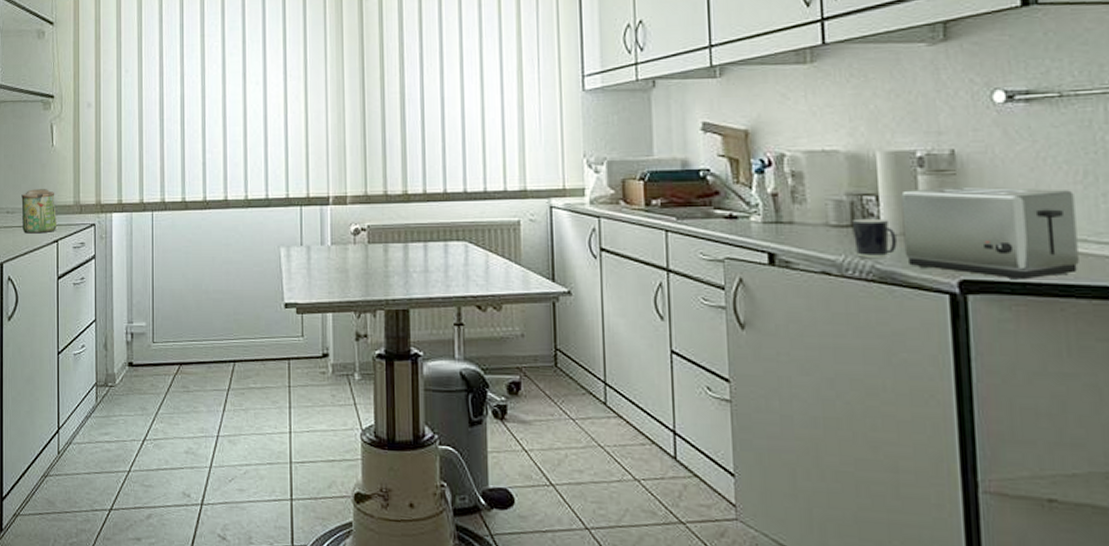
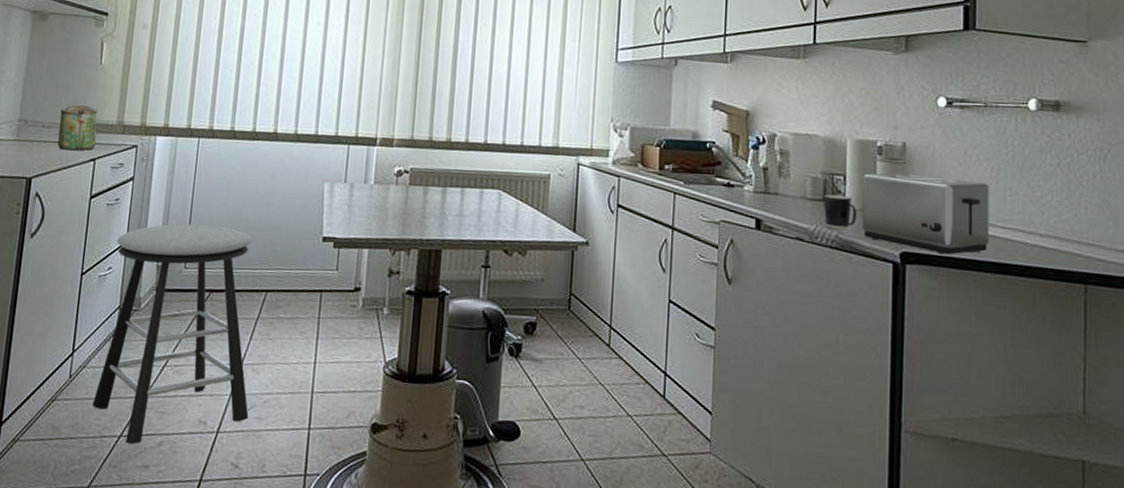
stool: none [81,298,230,518] -> present [92,223,252,445]

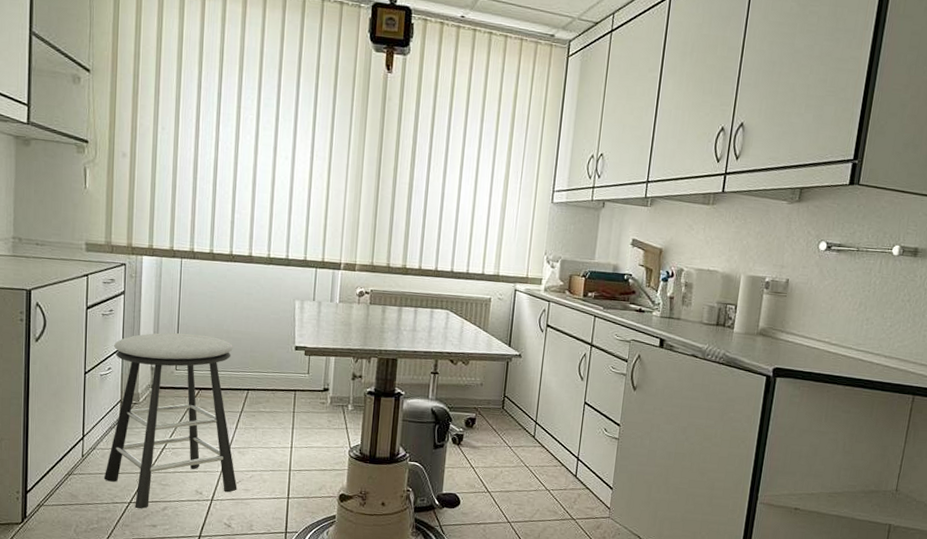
canister: present [57,105,97,151] -> none [51,225,87,267]
mug: present [823,194,857,230] -> none [716,320,743,349]
toaster: present [862,172,989,255] -> none [745,304,851,371]

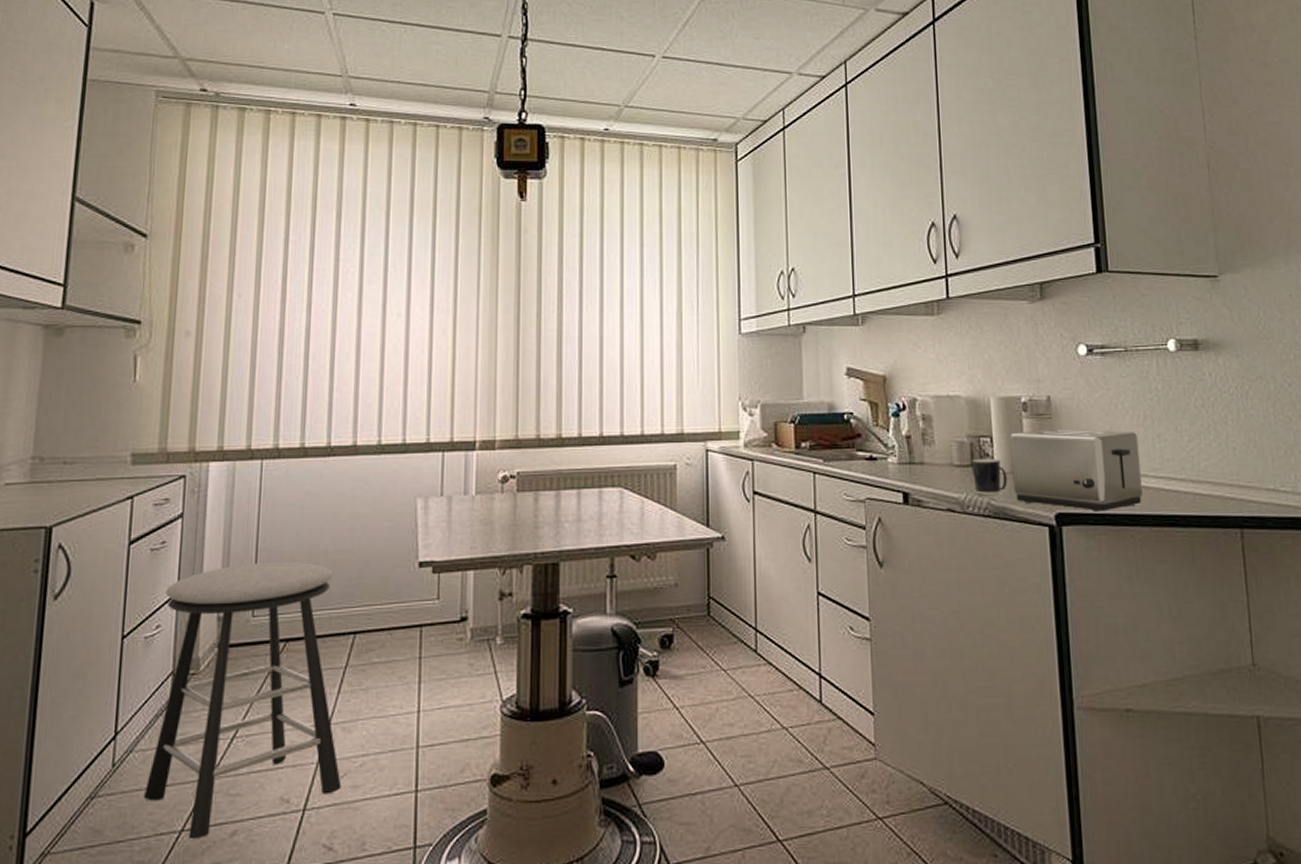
mug: none [716,320,743,349] -> present [971,458,1007,496]
toaster: none [745,304,851,371] -> present [1010,428,1143,512]

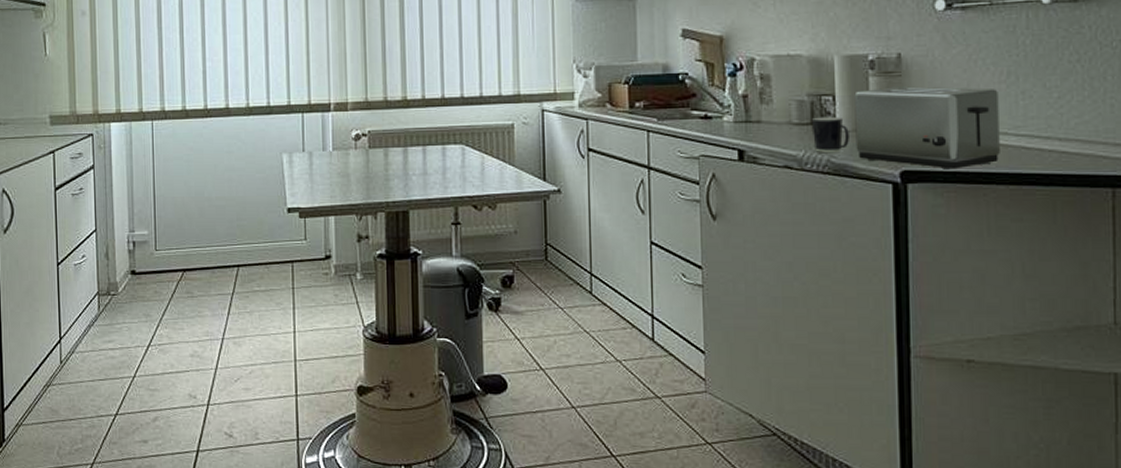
stool: present [143,561,342,840] -> none [85,206,236,422]

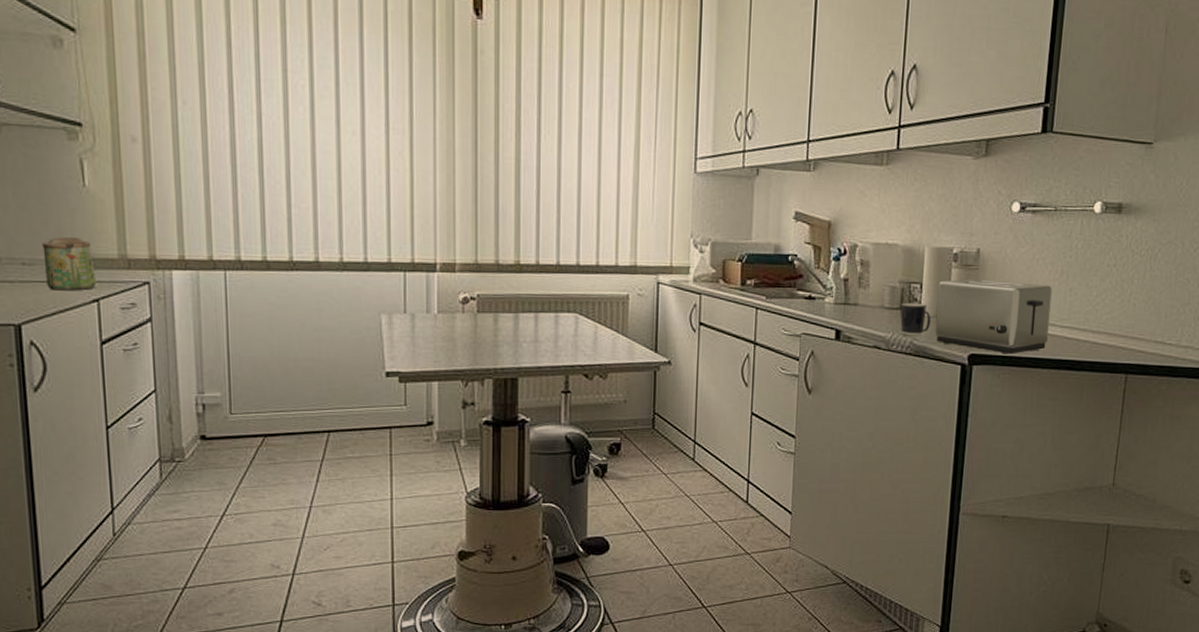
canister: none [14,99,52,145] -> present [42,237,96,291]

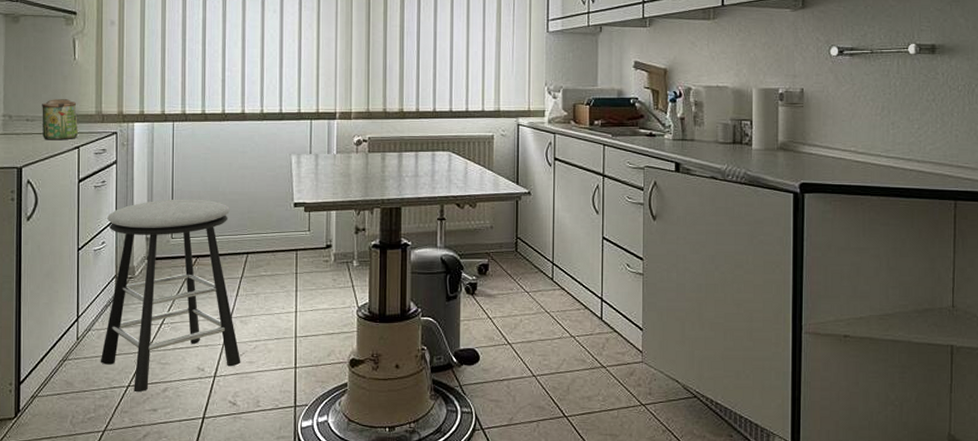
stool: none [143,366,326,595] -> present [100,199,241,393]
mug: present [900,302,931,336] -> none [733,137,762,168]
toaster: present [935,279,1052,355] -> none [767,115,875,183]

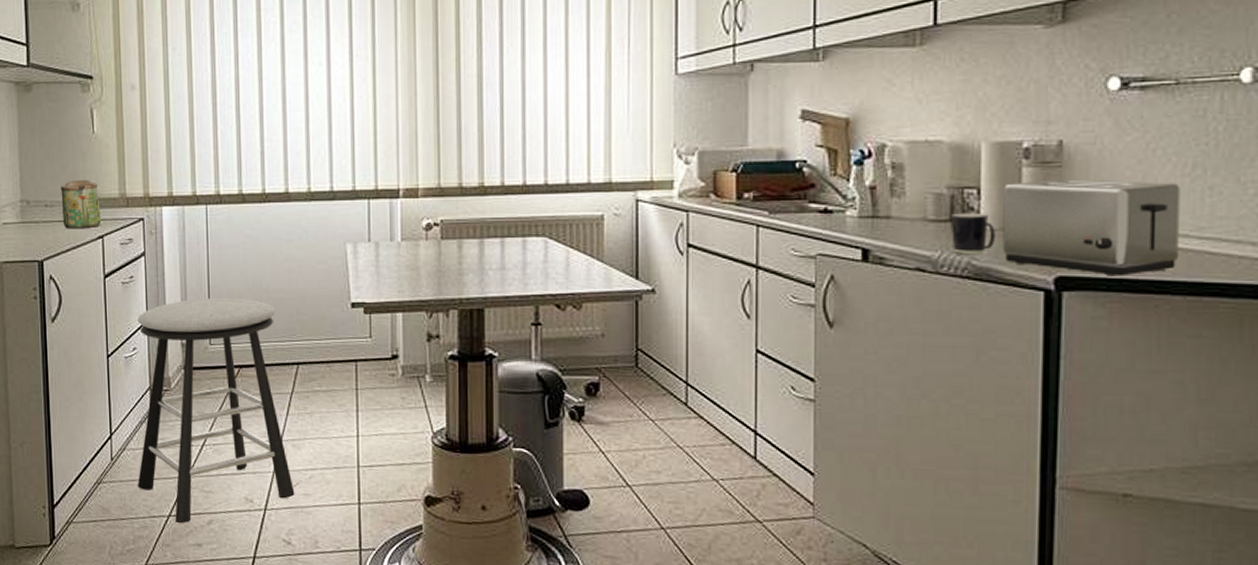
mug: none [733,137,762,168] -> present [950,212,995,255]
toaster: none [767,115,875,183] -> present [1002,179,1180,277]

